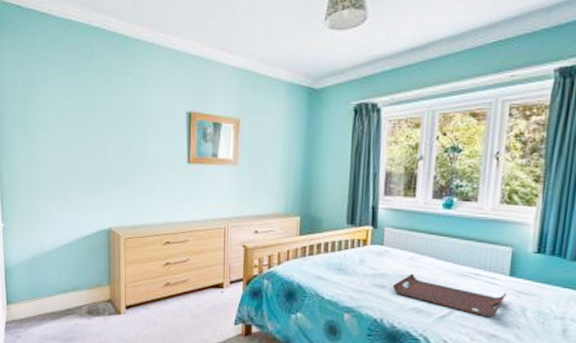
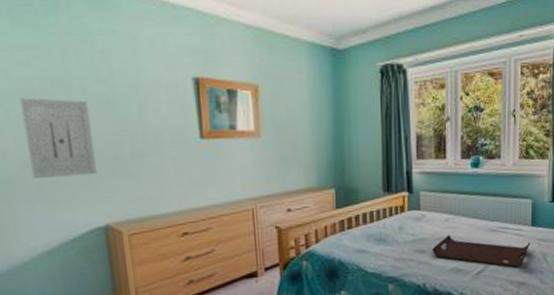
wall art: none [61,124,107,188] -> present [20,97,97,180]

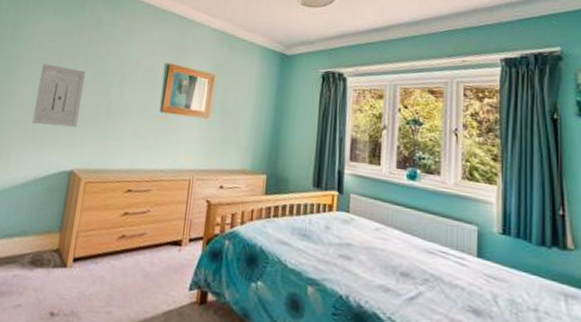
serving tray: present [432,234,531,268] -> none [358,246,477,303]

